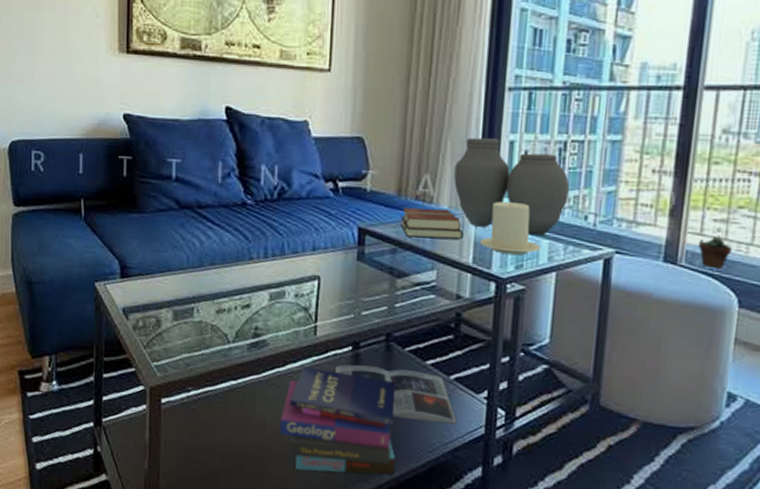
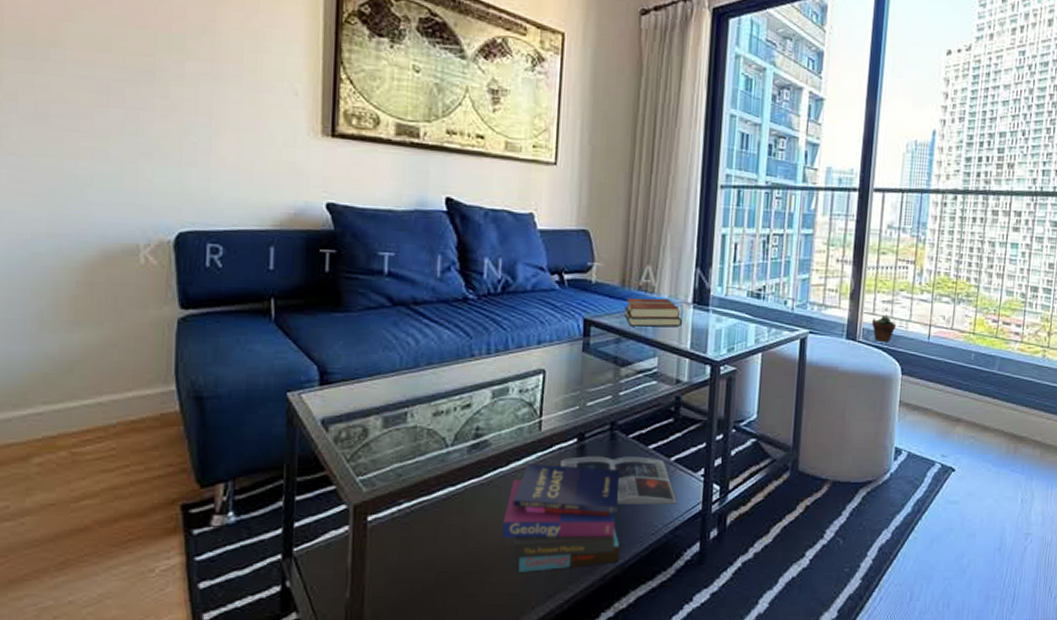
vase: present [454,137,570,236] -> none [673,231,772,320]
candle: present [480,201,540,255] -> none [697,290,749,339]

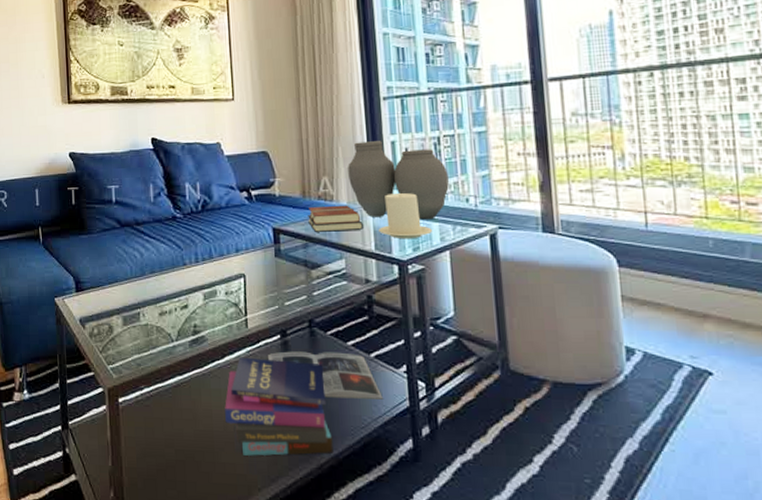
vase: none [673,231,772,320] -> present [348,141,449,220]
candle: none [697,290,749,339] -> present [379,193,432,239]
succulent plant: present [872,307,897,343] -> none [571,197,602,234]

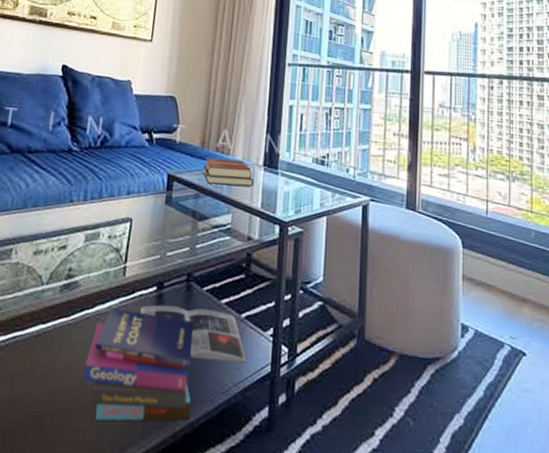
vase: present [348,141,449,220] -> none [247,101,334,185]
candle: present [379,193,432,239] -> none [267,155,314,202]

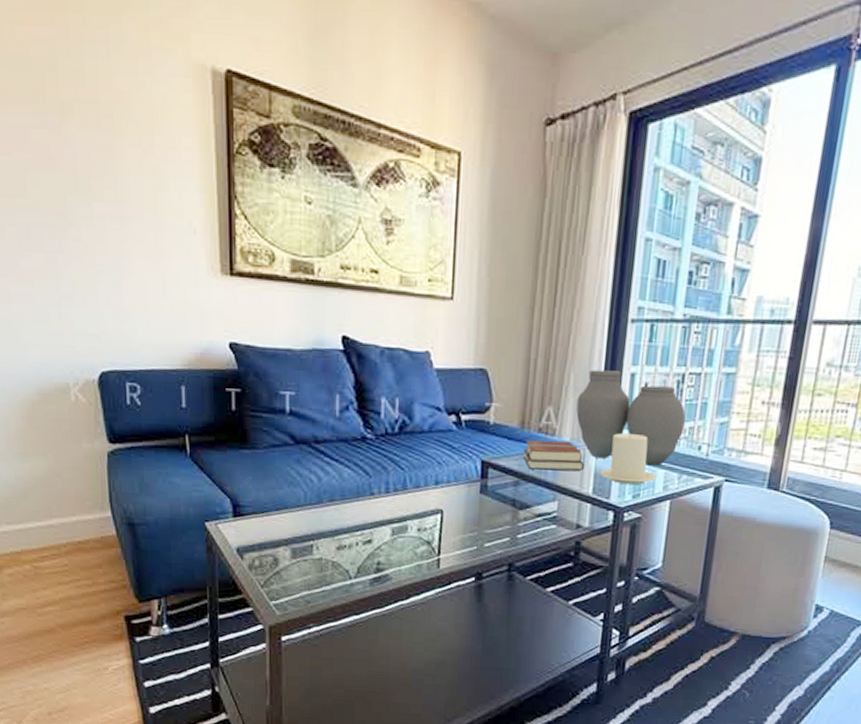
books: present [83,307,195,421] -> none [404,598,518,697]
magazine: present [139,305,247,363] -> none [457,594,575,646]
vase: none [247,101,334,185] -> present [576,369,686,466]
candle: none [267,155,314,202] -> present [600,433,657,485]

